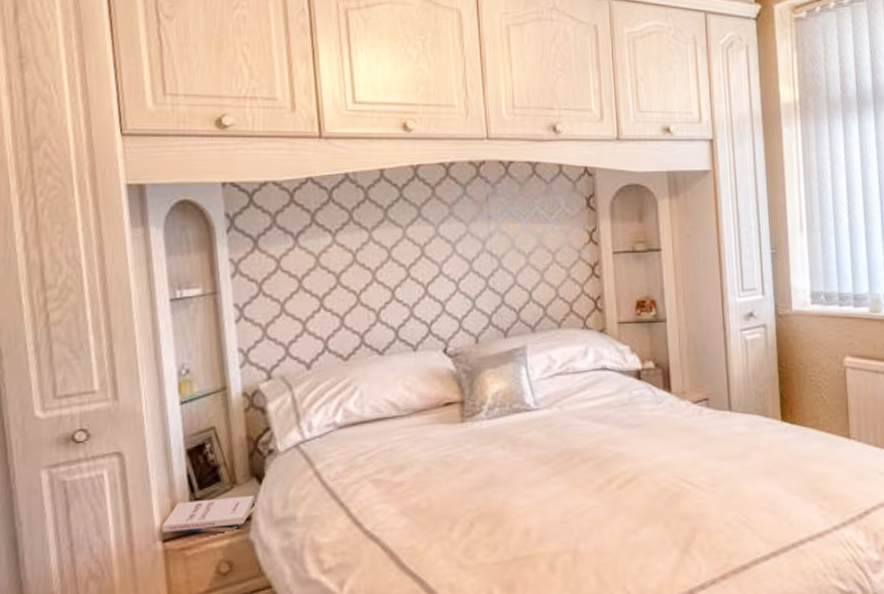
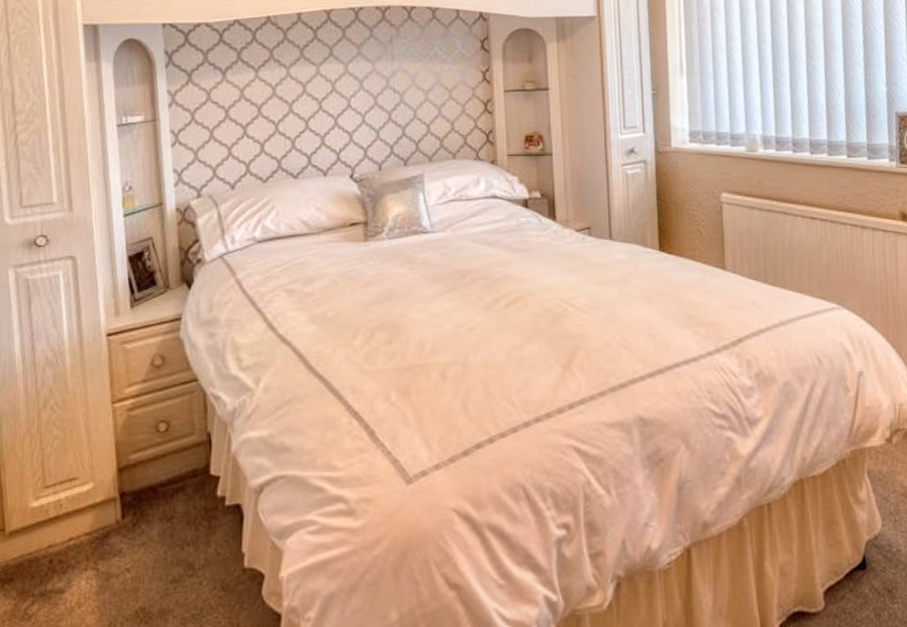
books: present [161,495,258,533] -> none [105,298,187,331]

